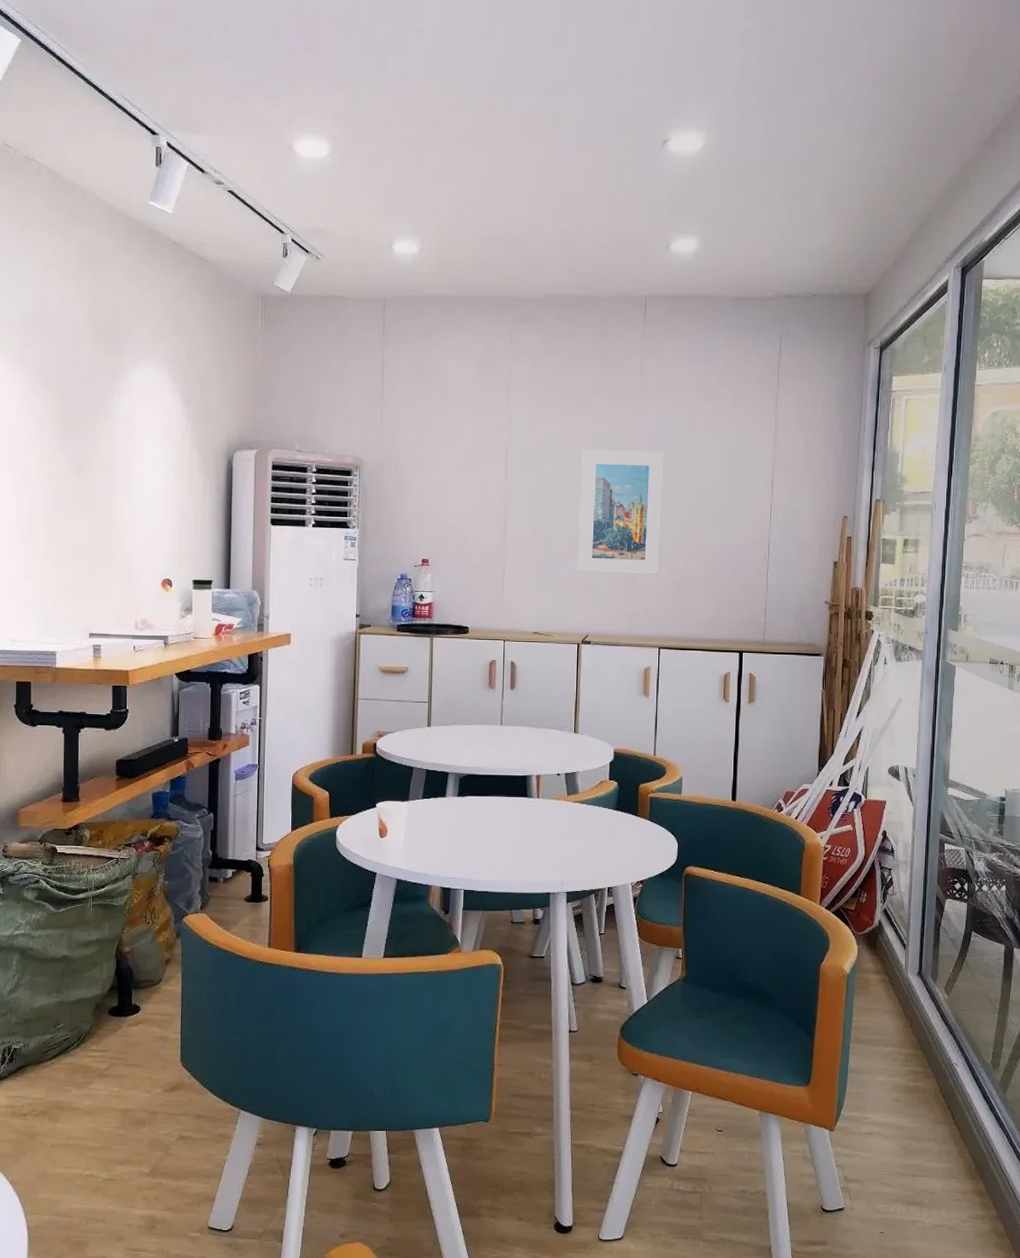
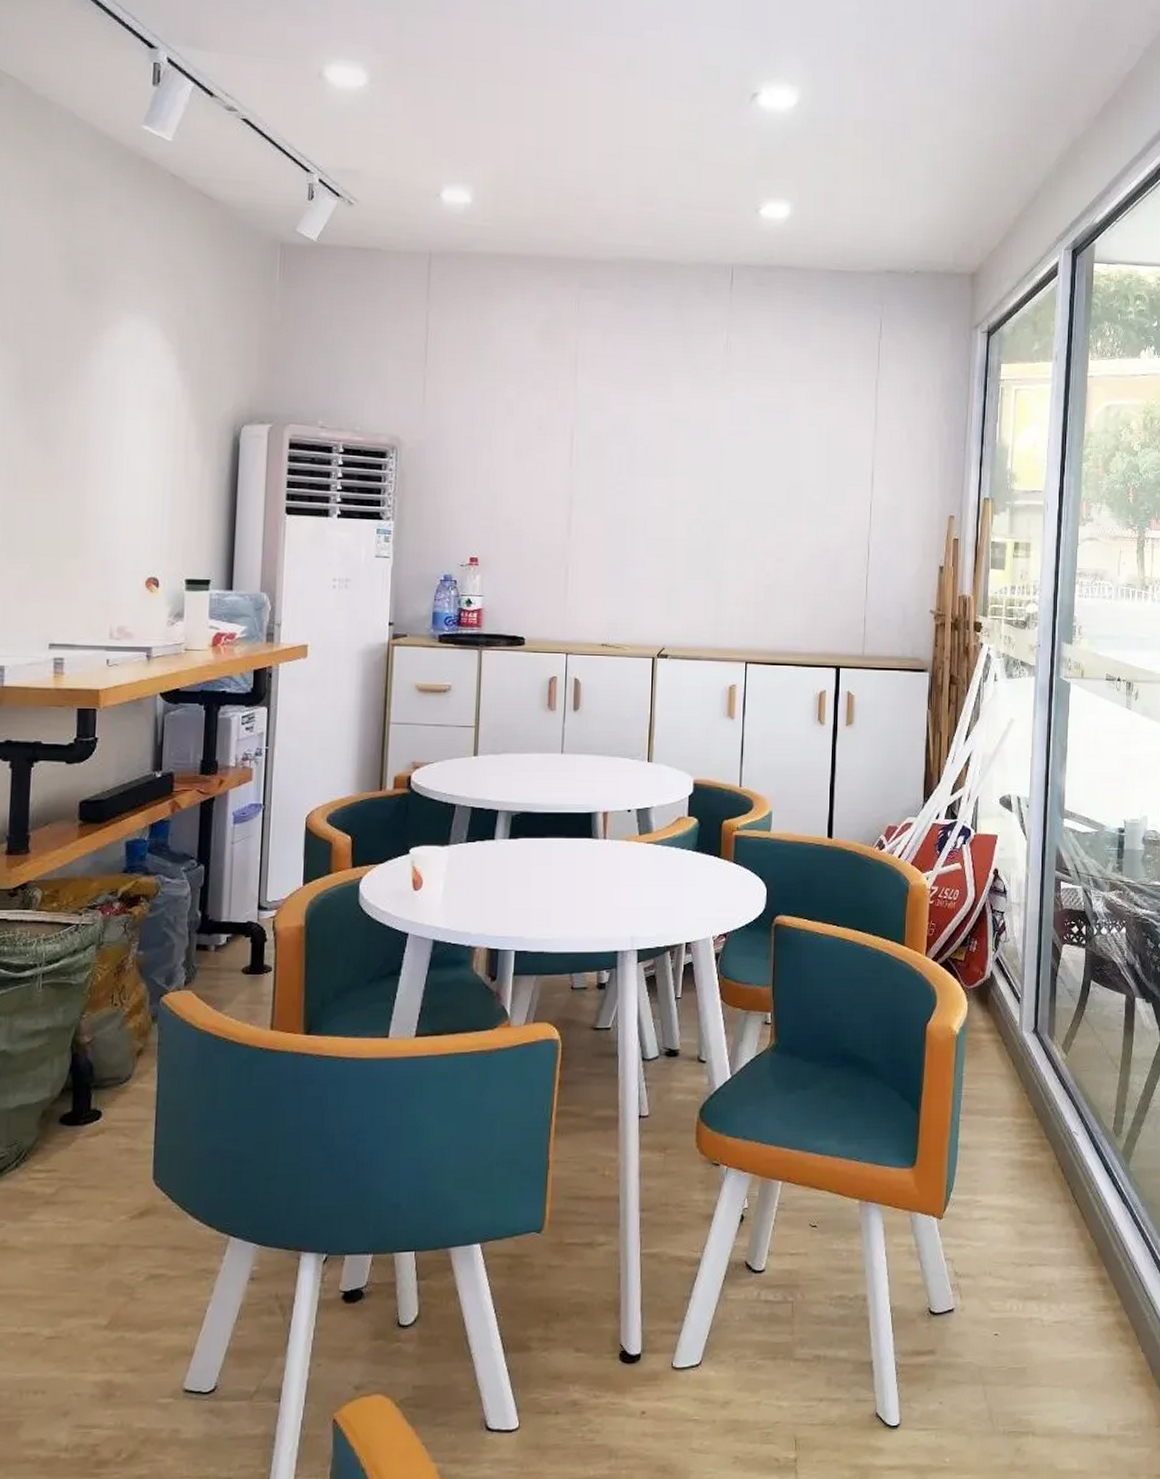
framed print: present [577,449,664,575] -> none [652,434,753,579]

